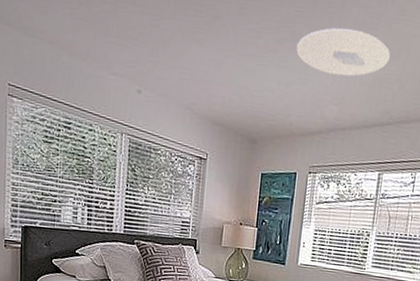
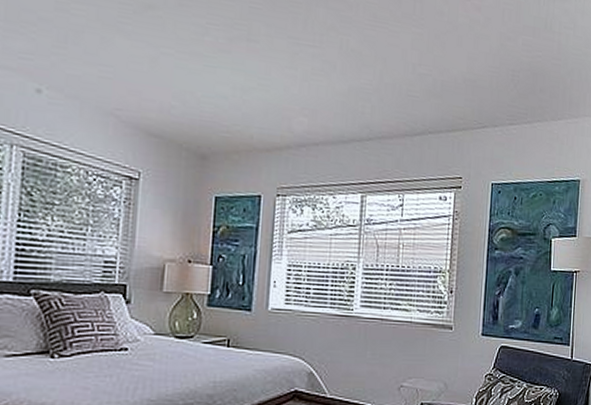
ceiling light: present [296,28,390,77] -> none [254,29,365,85]

